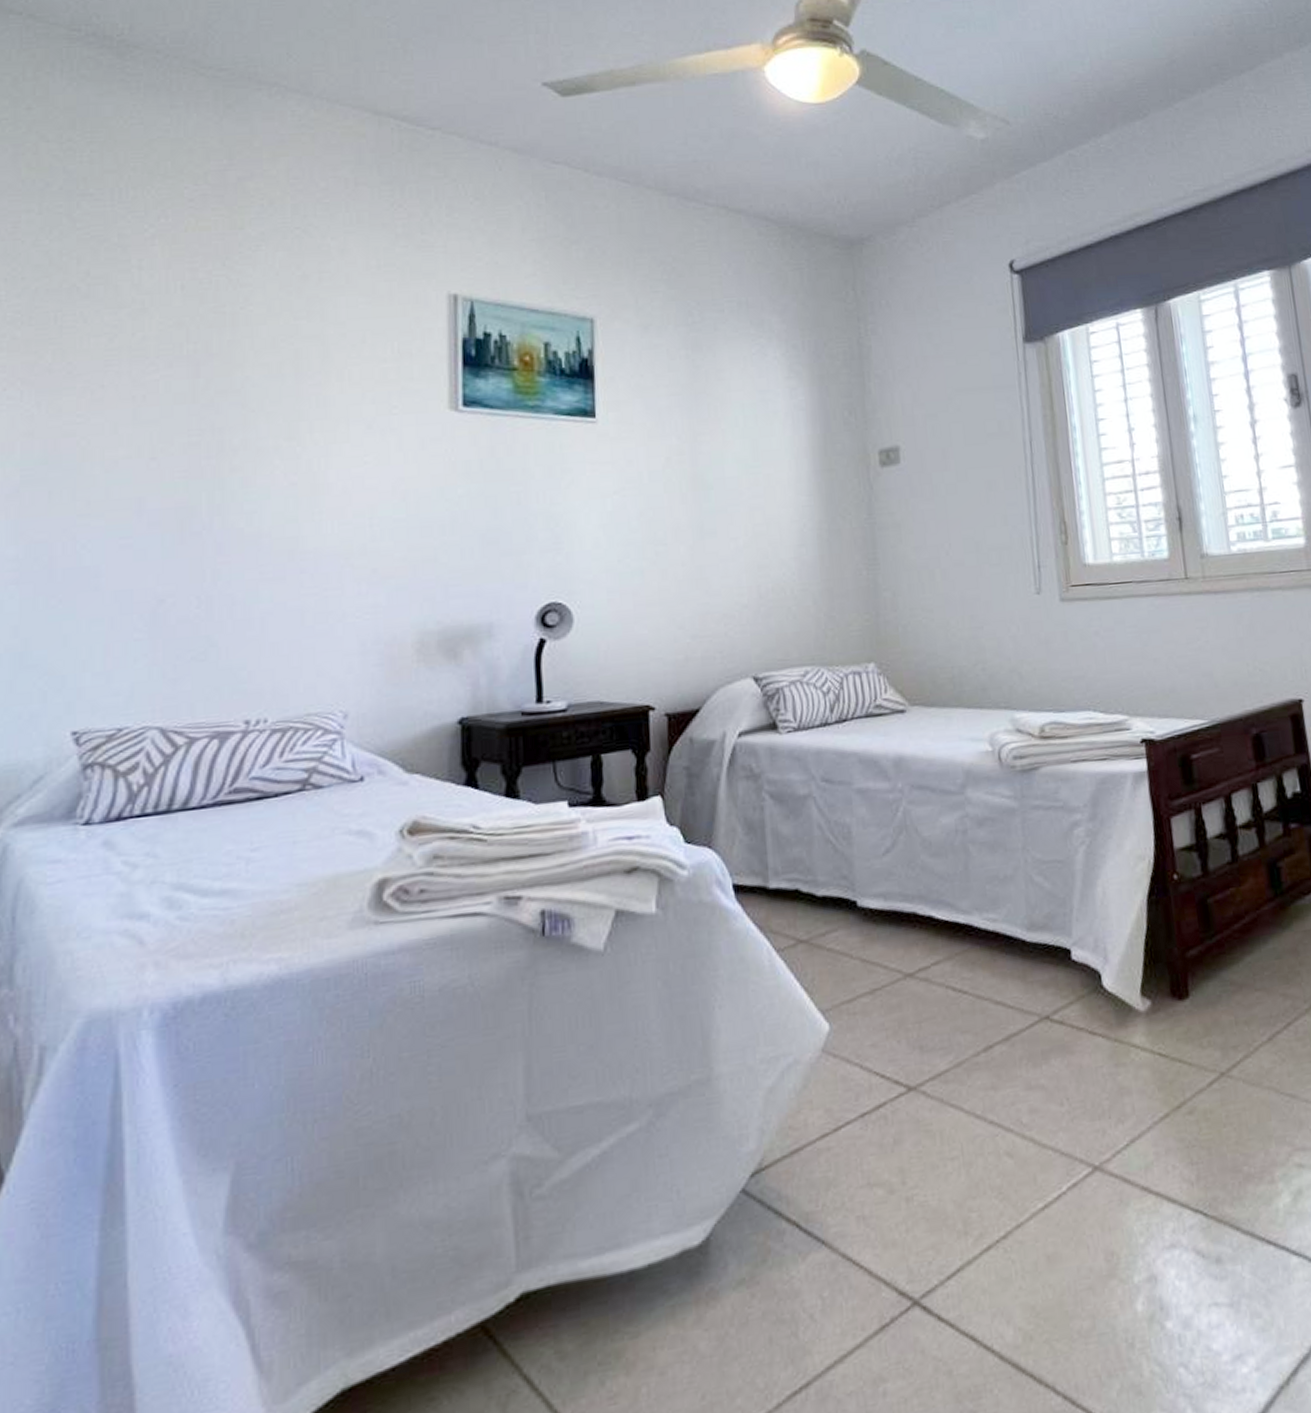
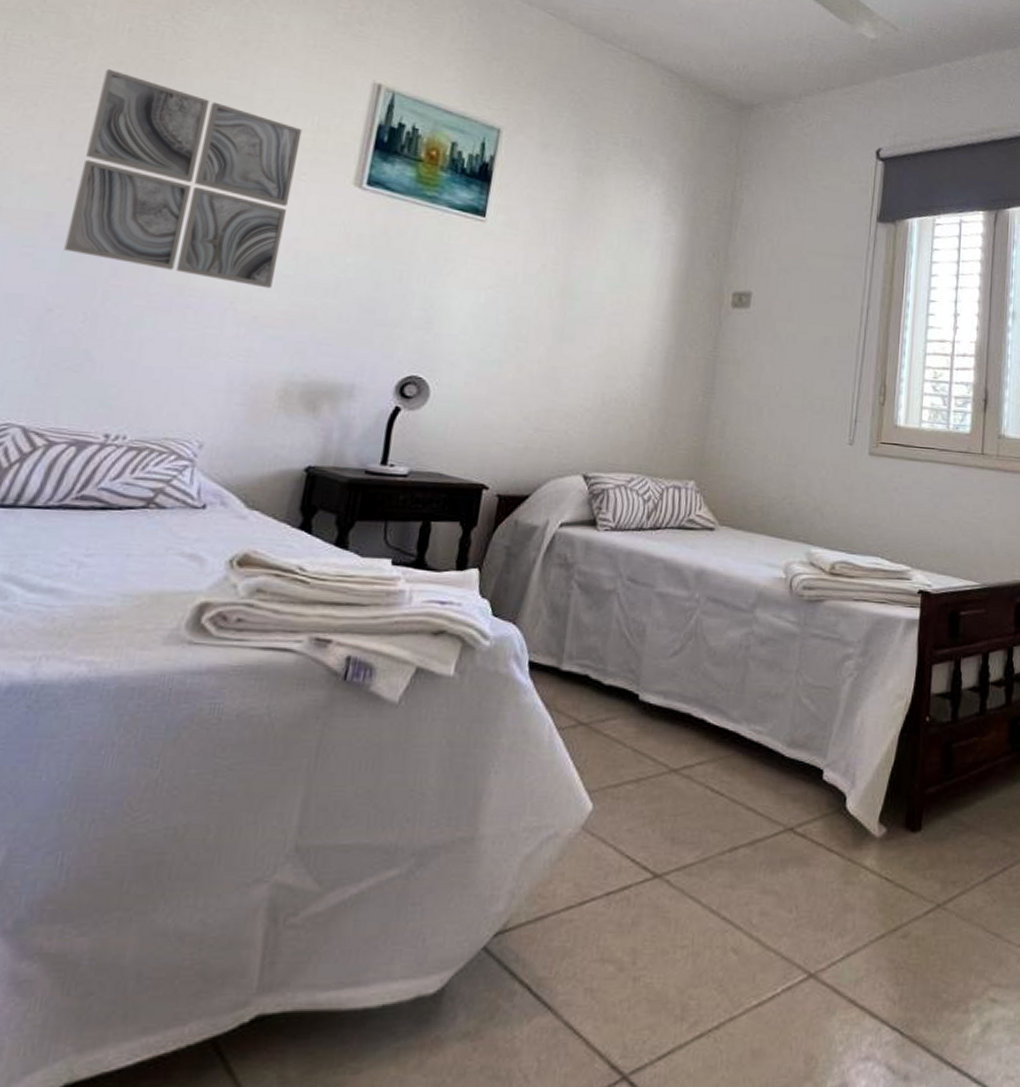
wall art: none [162,332,386,538] -> present [64,68,303,289]

